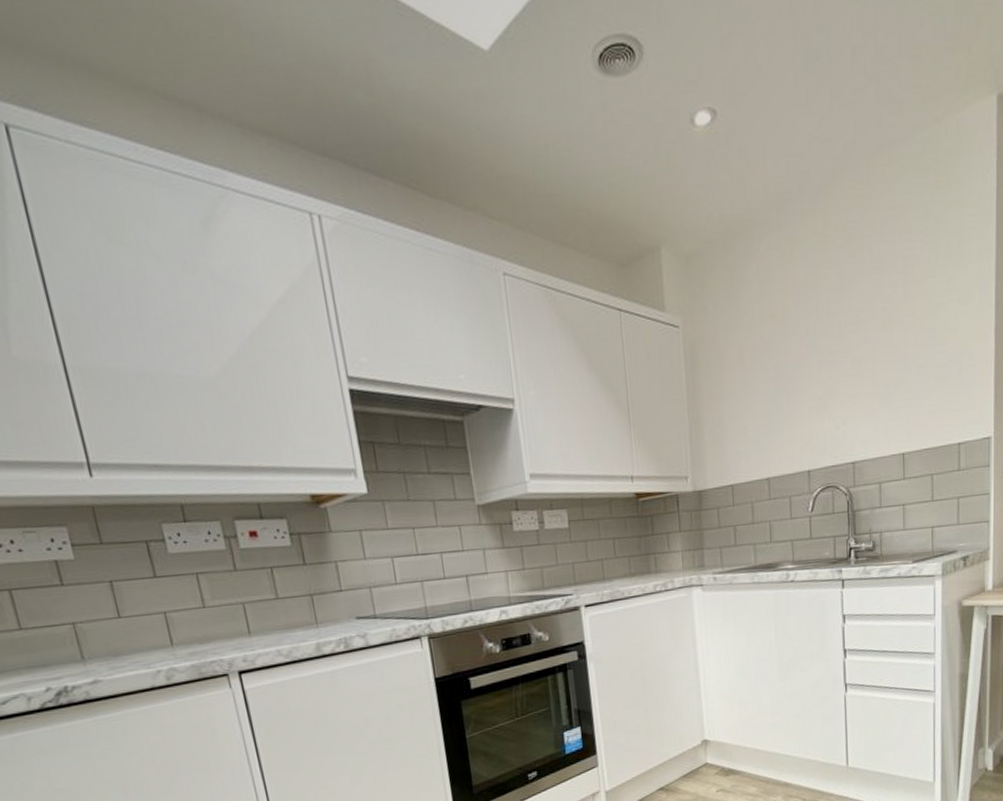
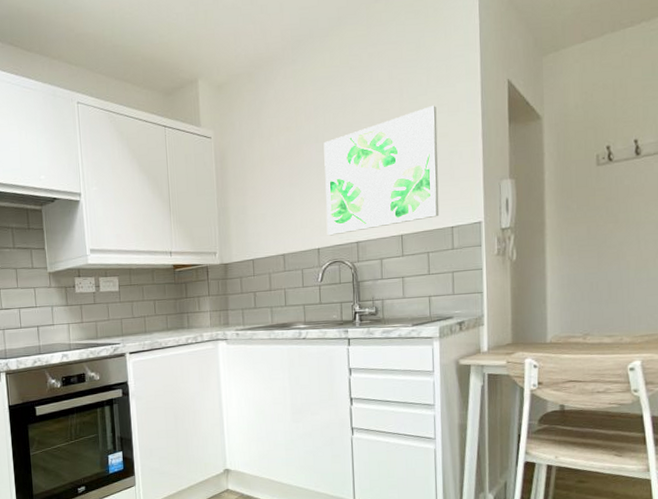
wall art: none [815,292,946,455] -> present [323,106,440,236]

